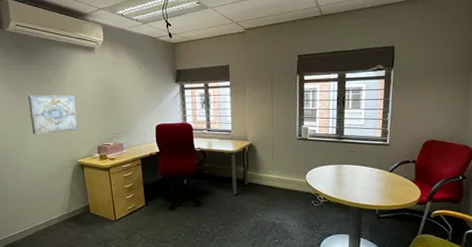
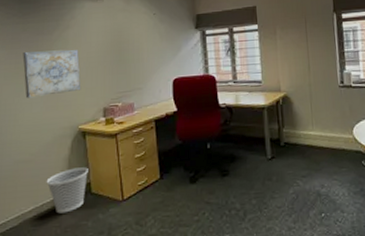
wastebasket: none [53,193,87,228] -> present [46,167,88,214]

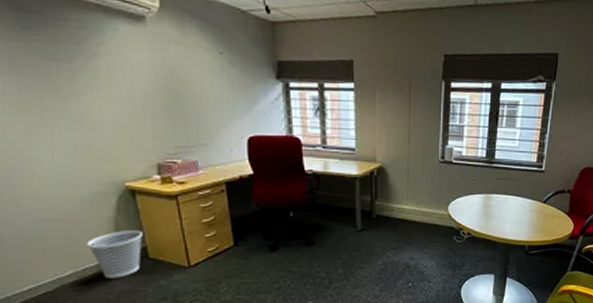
wall art: present [23,50,81,98] -> none [29,81,124,144]

